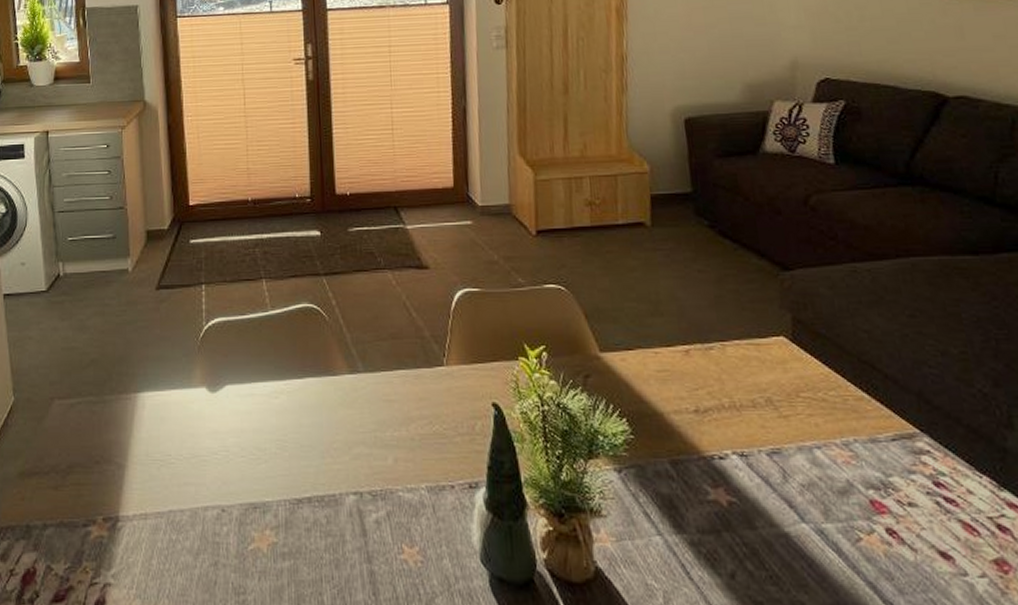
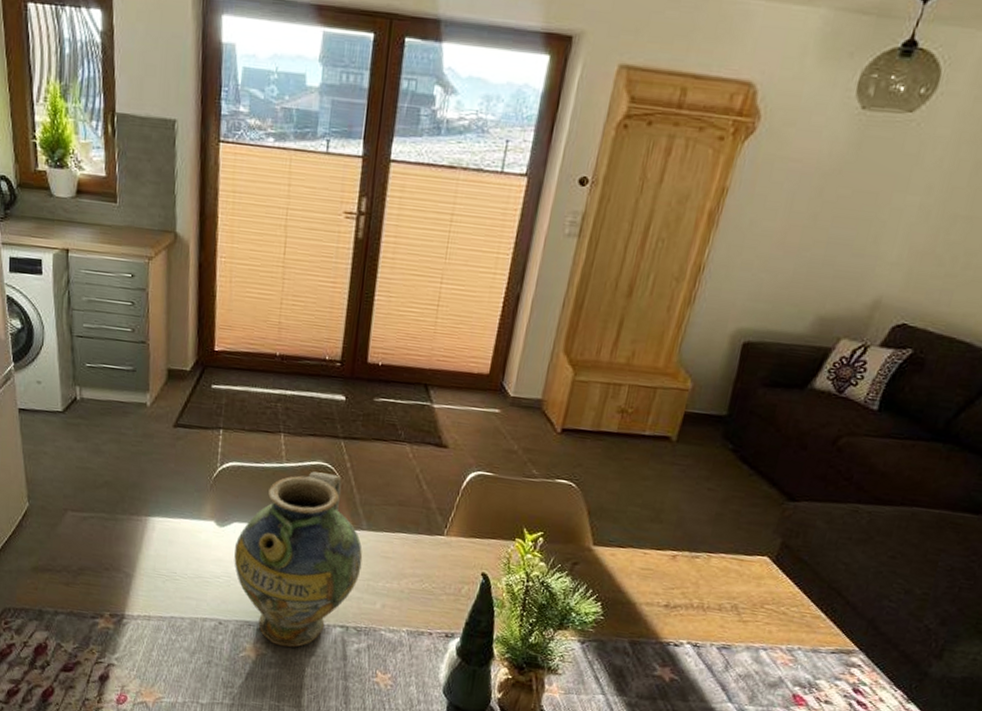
ceramic jug: none [230,315,365,530] -> present [234,471,363,648]

